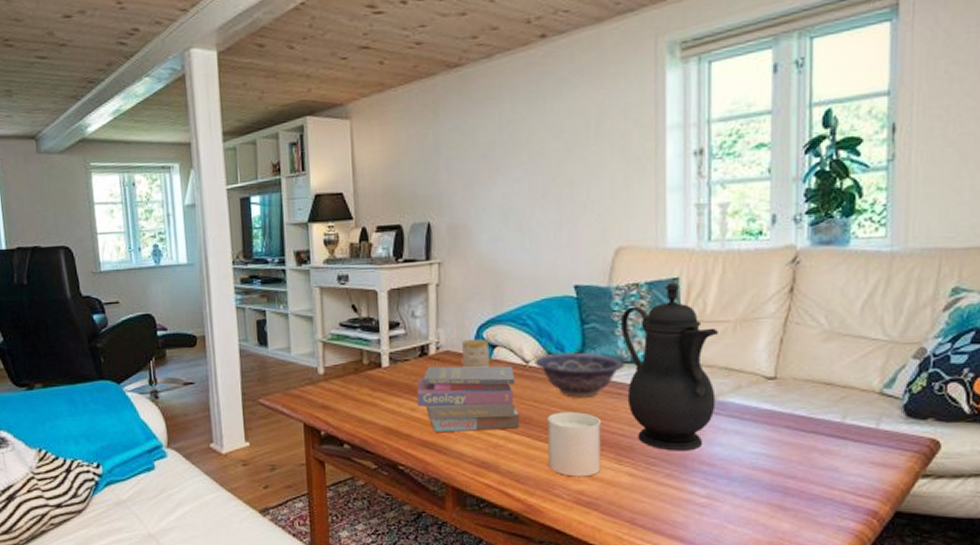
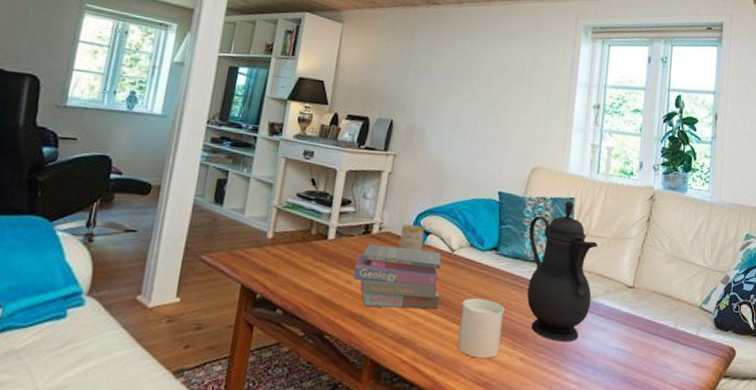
decorative bowl: present [534,352,625,398] -> none [459,245,529,288]

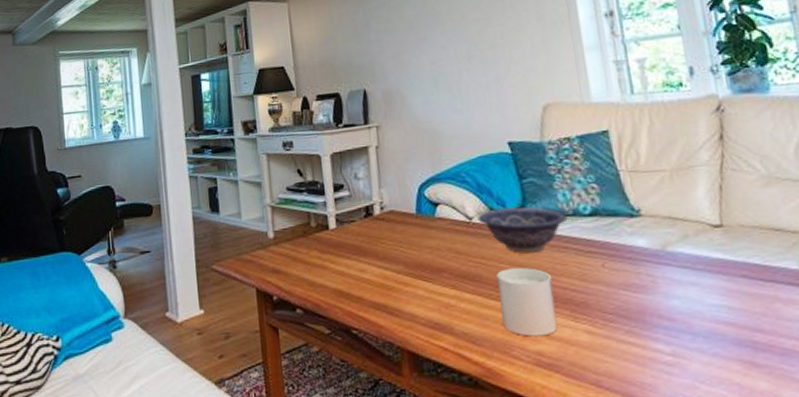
books: present [353,244,441,309] -> none [364,223,470,295]
candle: present [399,224,425,251] -> none [405,197,434,227]
decorative bowl: none [459,245,529,288] -> present [477,206,568,253]
coffeepot: present [526,201,598,342] -> none [557,135,666,306]

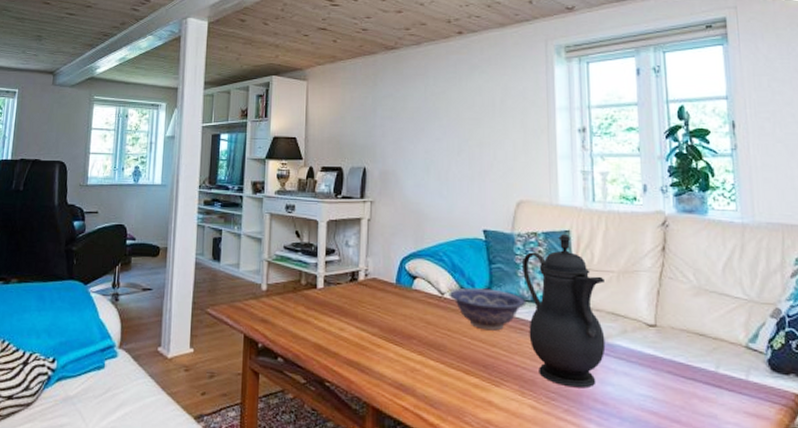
mug: present [496,267,558,337] -> none [459,342,507,407]
coffeepot: none [557,135,666,306] -> present [523,234,606,388]

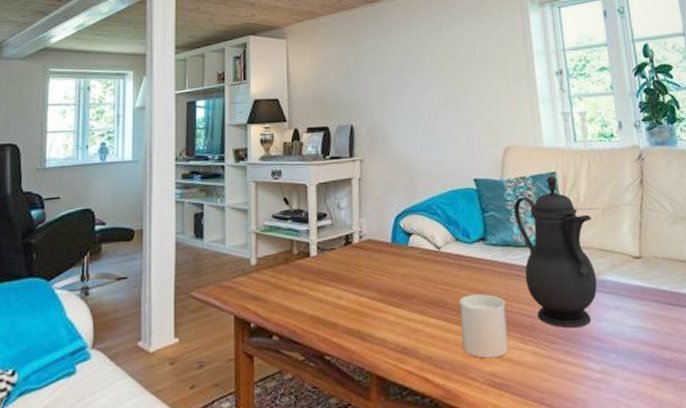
decorative bowl: present [449,287,527,331] -> none [445,238,521,281]
mug: none [459,342,507,407] -> present [459,294,509,359]

